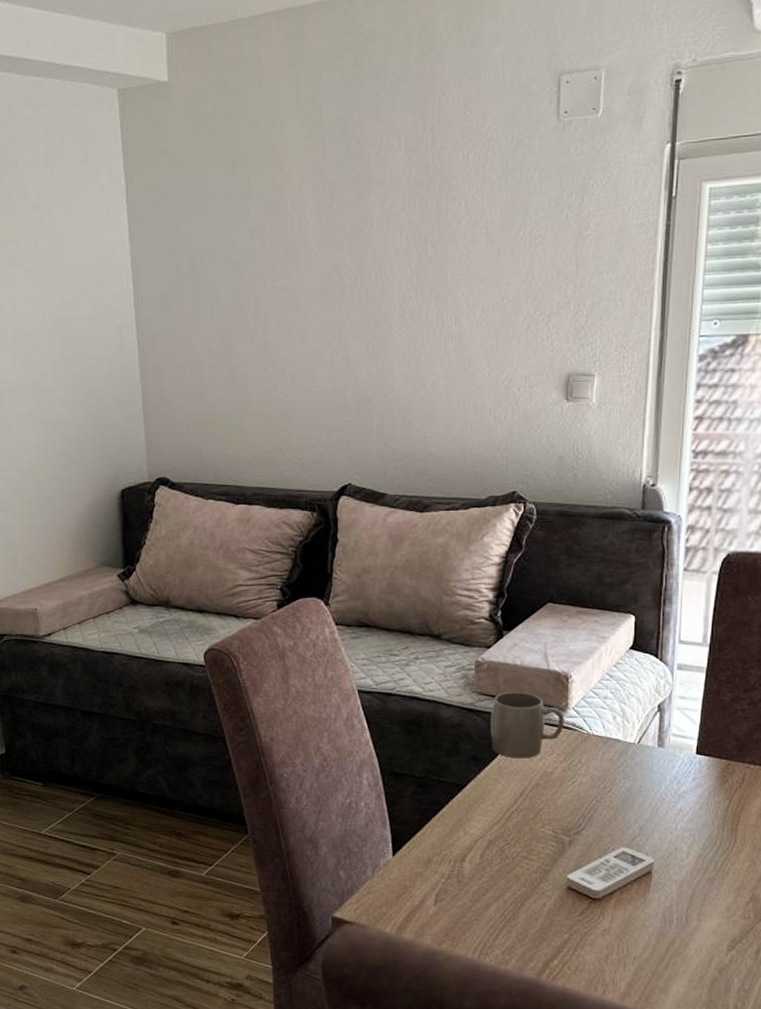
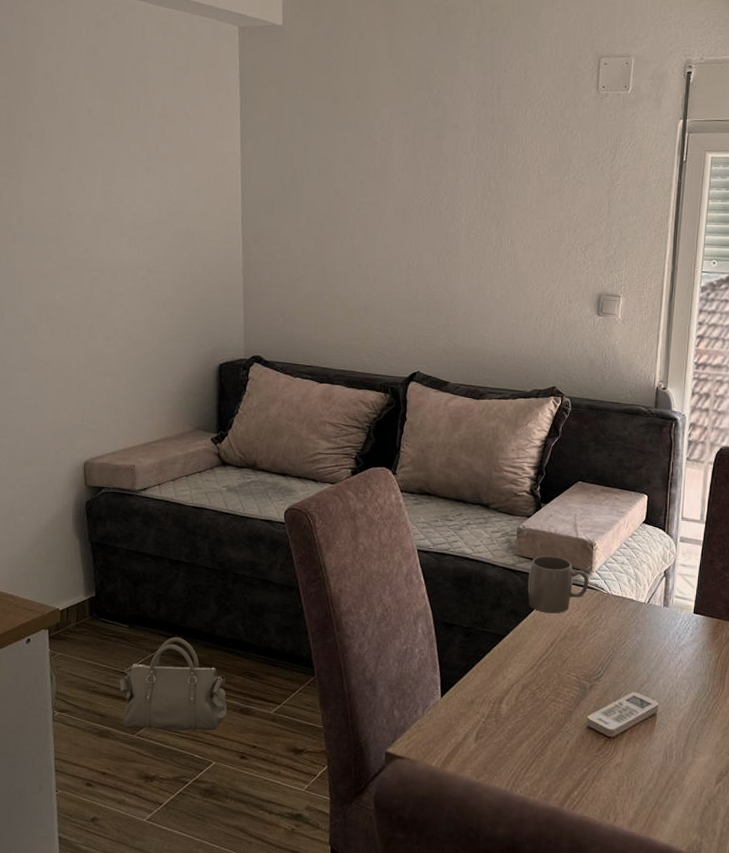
shoulder bag: none [38,794,154,895] -> present [119,637,227,731]

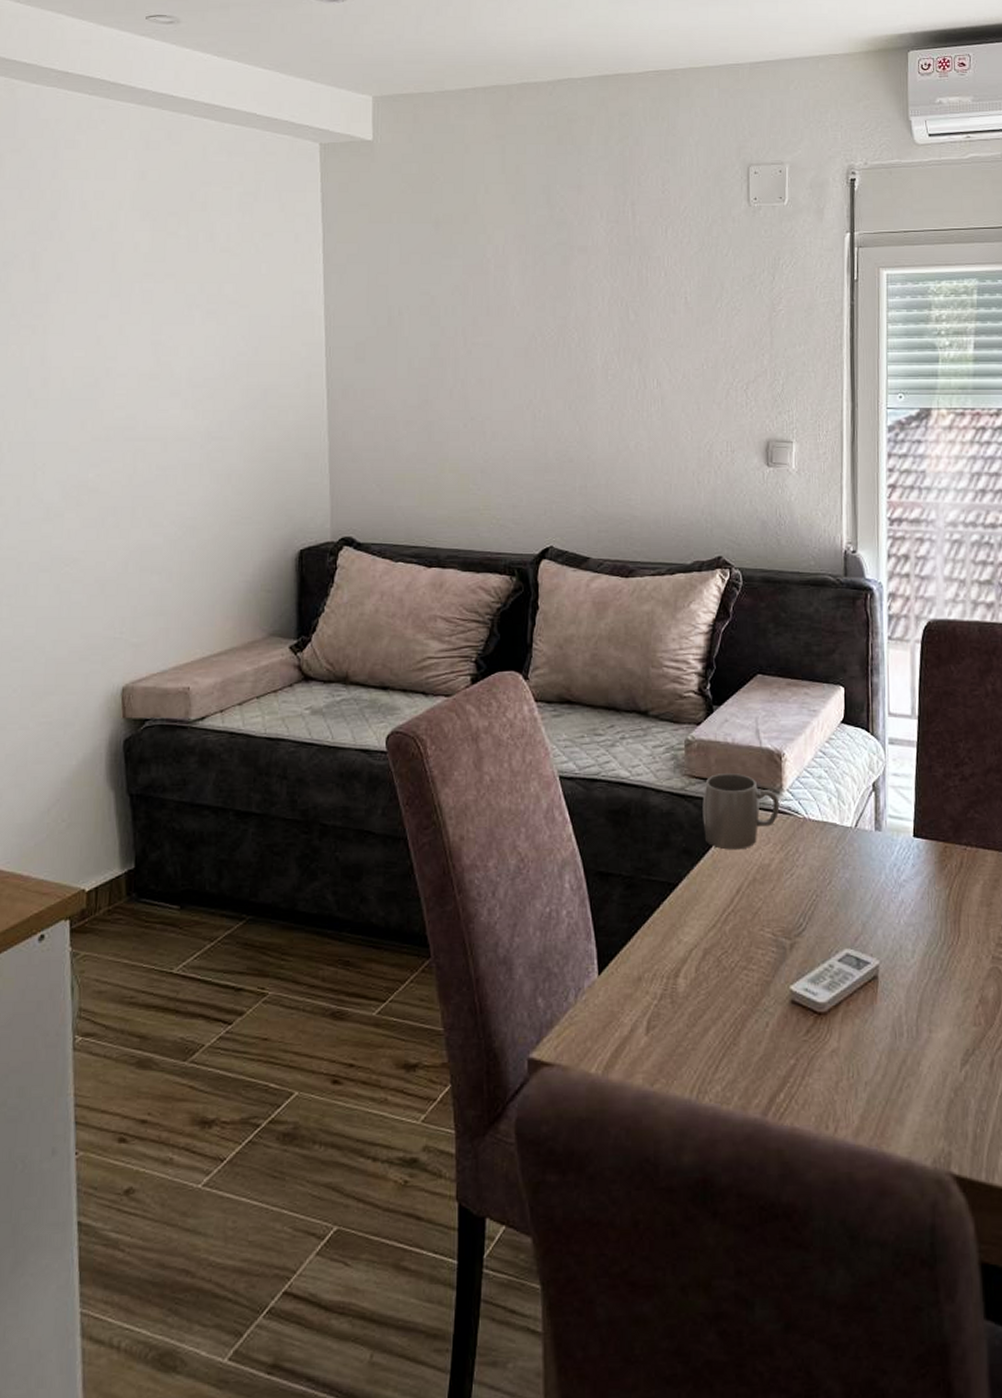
shoulder bag: present [119,637,227,731] -> none [166,917,314,1053]

